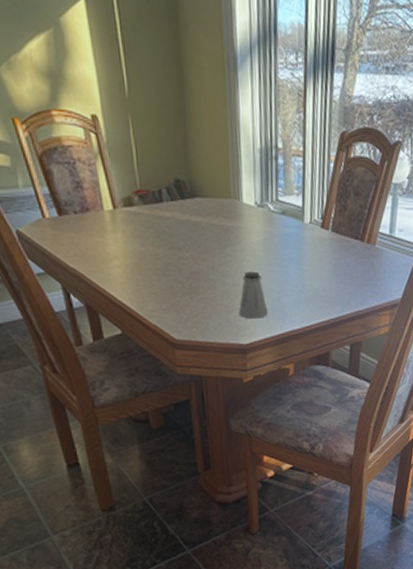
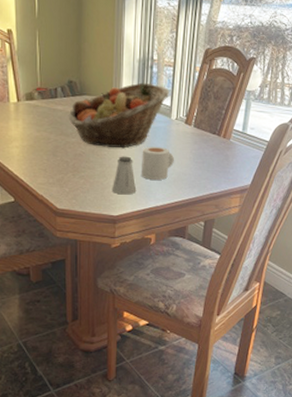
fruit basket: none [179,178,301,262] -> present [69,82,170,149]
mug: none [271,258,311,299] -> present [142,147,174,180]

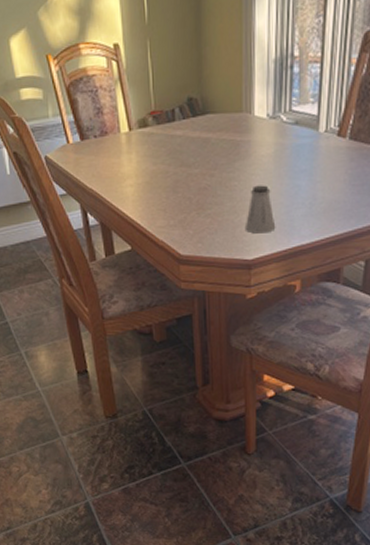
fruit basket: present [69,82,170,149] -> none [190,88,317,176]
mug: present [142,147,174,180] -> none [281,169,323,212]

